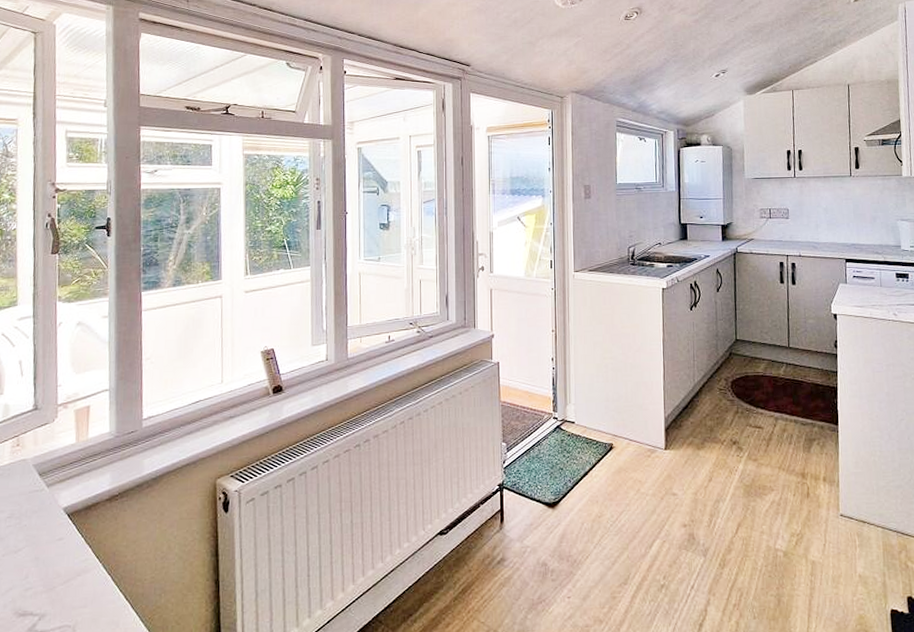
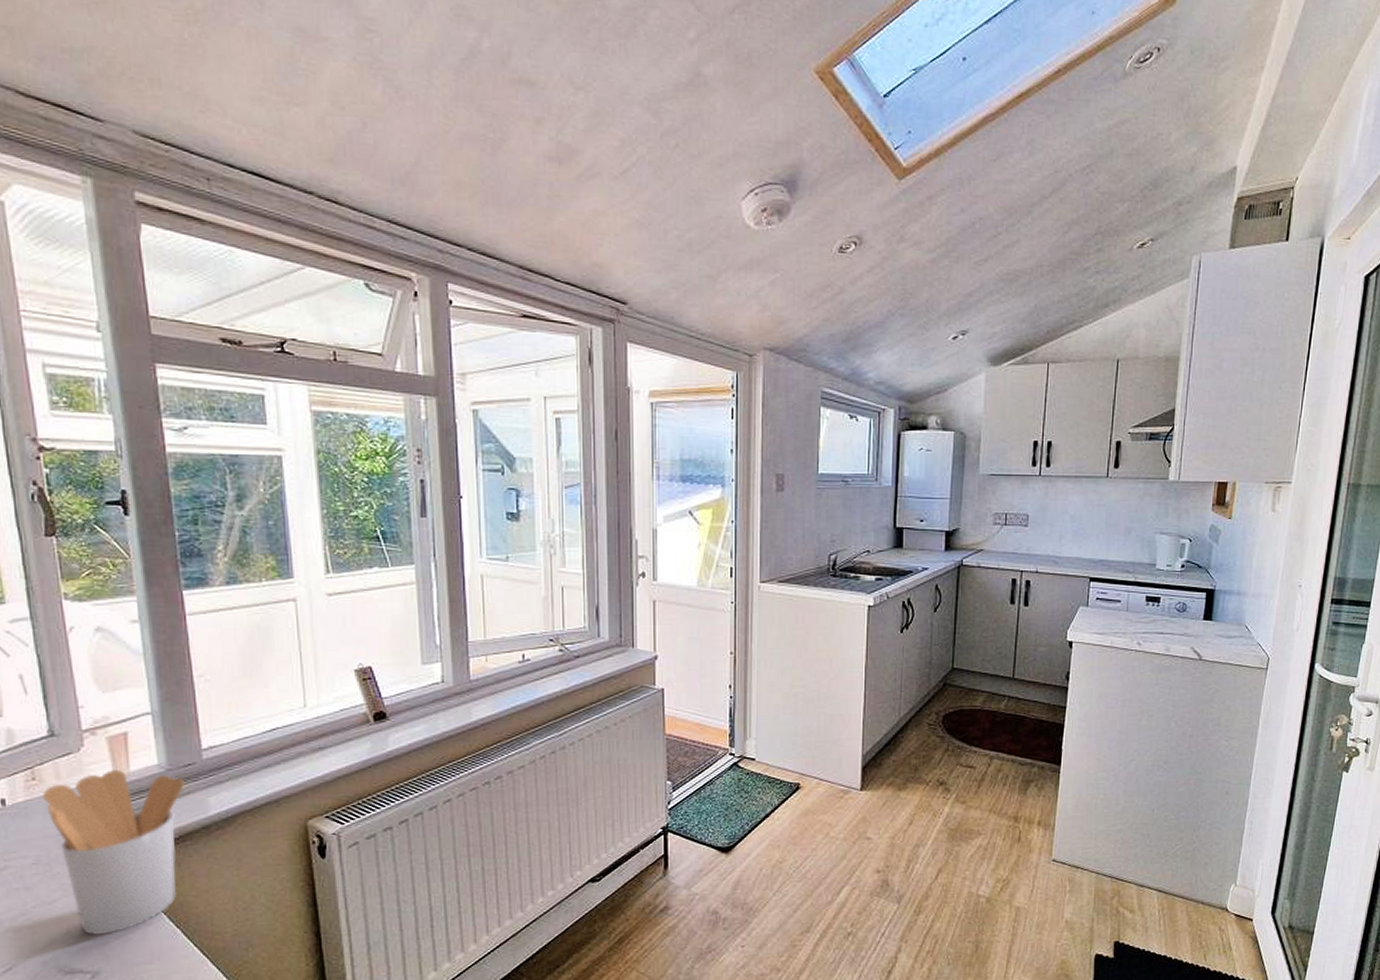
utensil holder: none [22,437,127,581] -> present [42,770,184,935]

